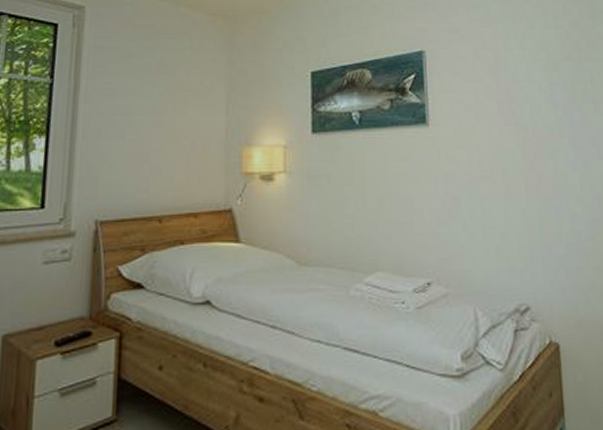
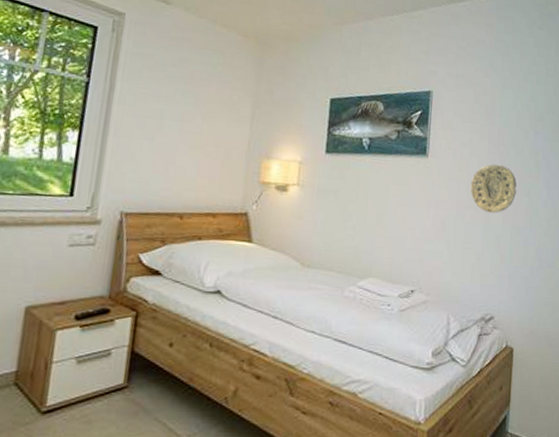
decorative plate: none [482,127,538,184] -> present [470,164,517,214]

